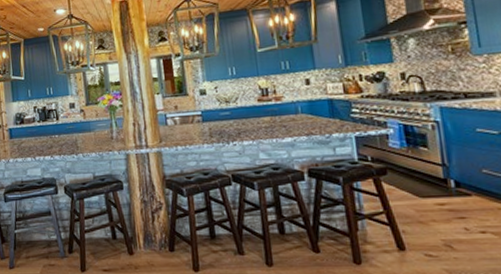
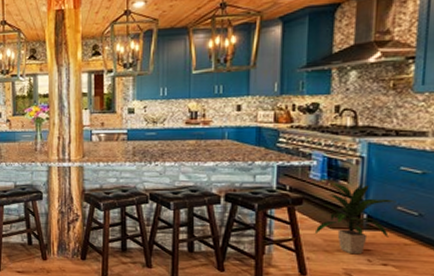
indoor plant: none [403,149,481,224] -> present [314,183,397,255]

